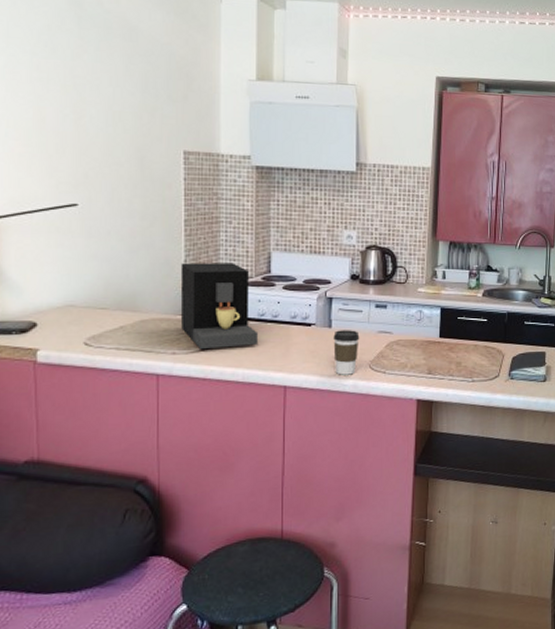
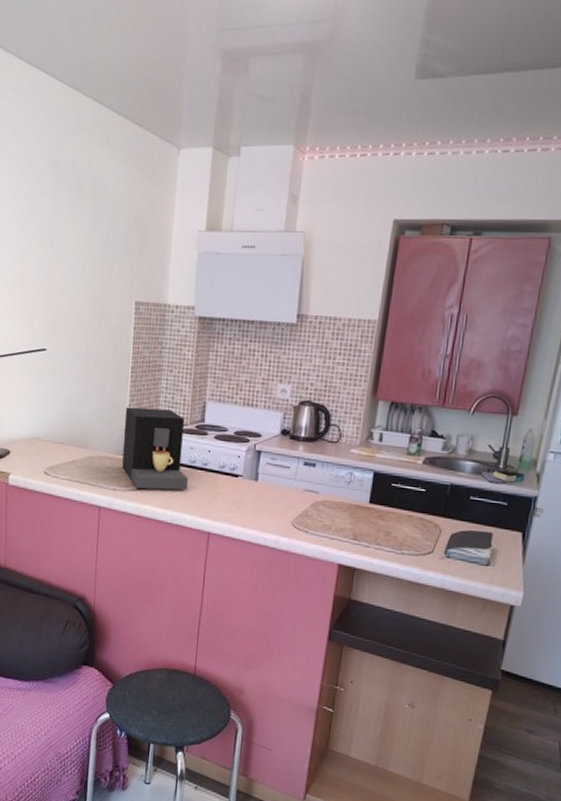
coffee cup: present [333,330,360,375] -> none [257,484,285,530]

